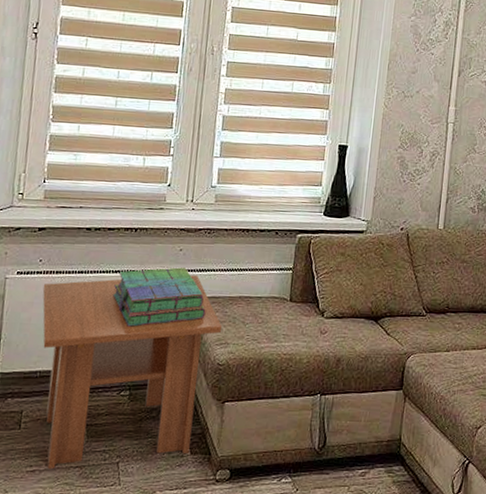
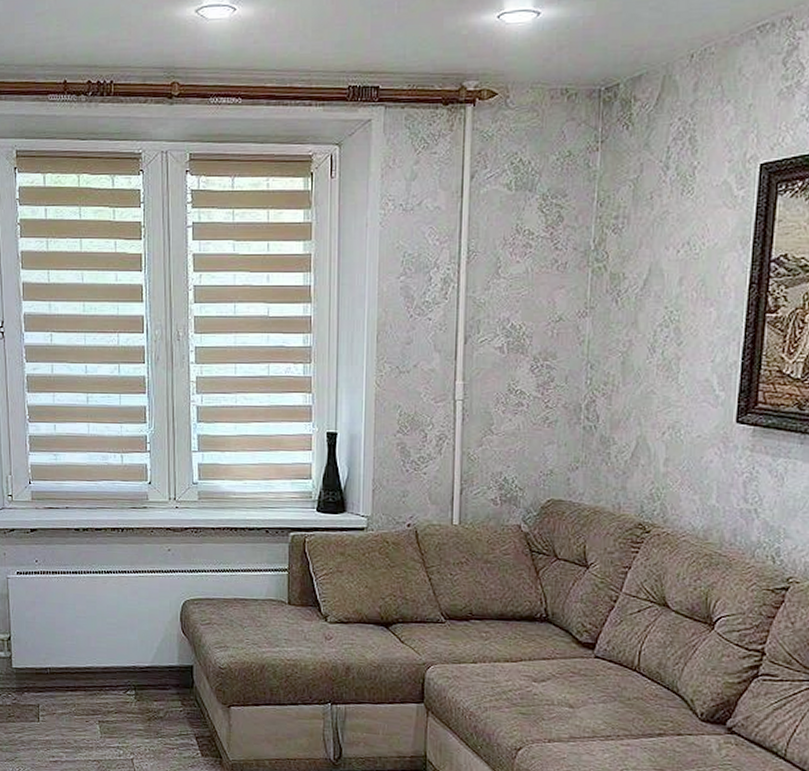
coffee table: present [42,275,221,469] -> none [42,575,219,761]
stack of books: present [113,267,206,327] -> none [108,568,201,628]

